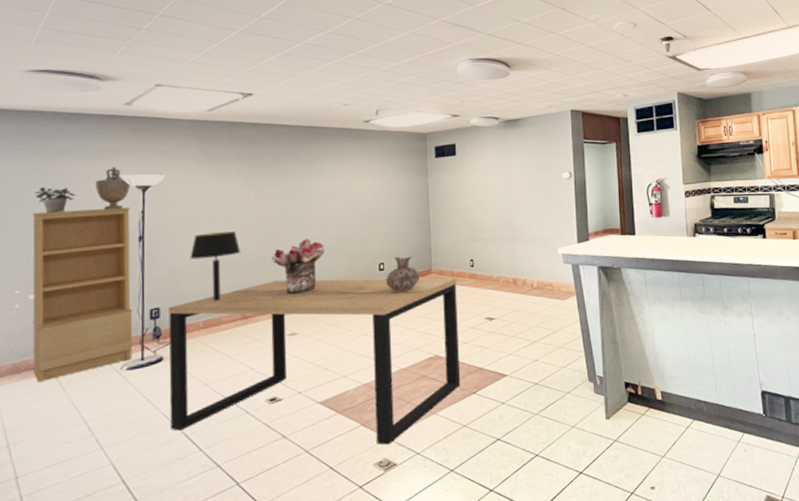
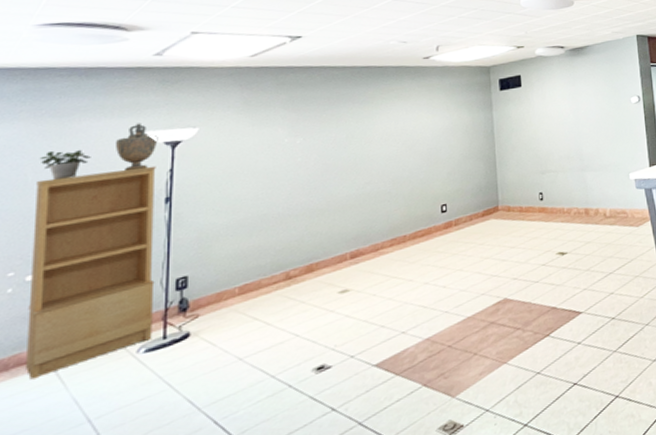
dining table: present [169,278,461,445] -> none [196,214,533,418]
table lamp: present [190,232,240,302] -> none [226,184,285,264]
bouquet: present [272,238,324,295] -> none [321,184,381,248]
ceramic jug: present [386,256,419,293] -> none [449,194,485,235]

